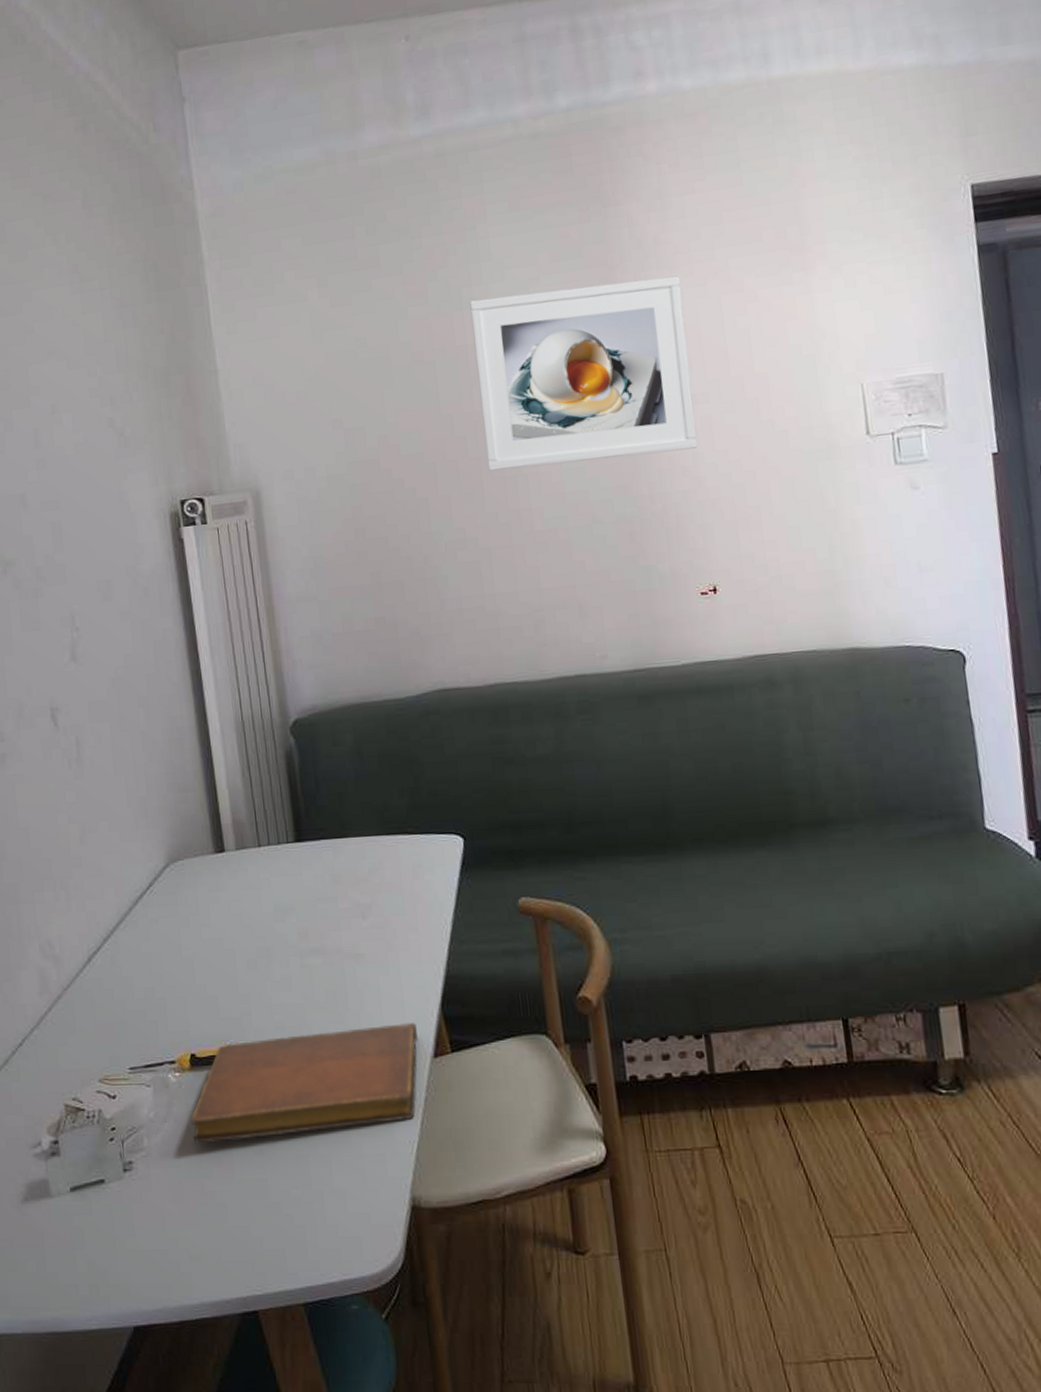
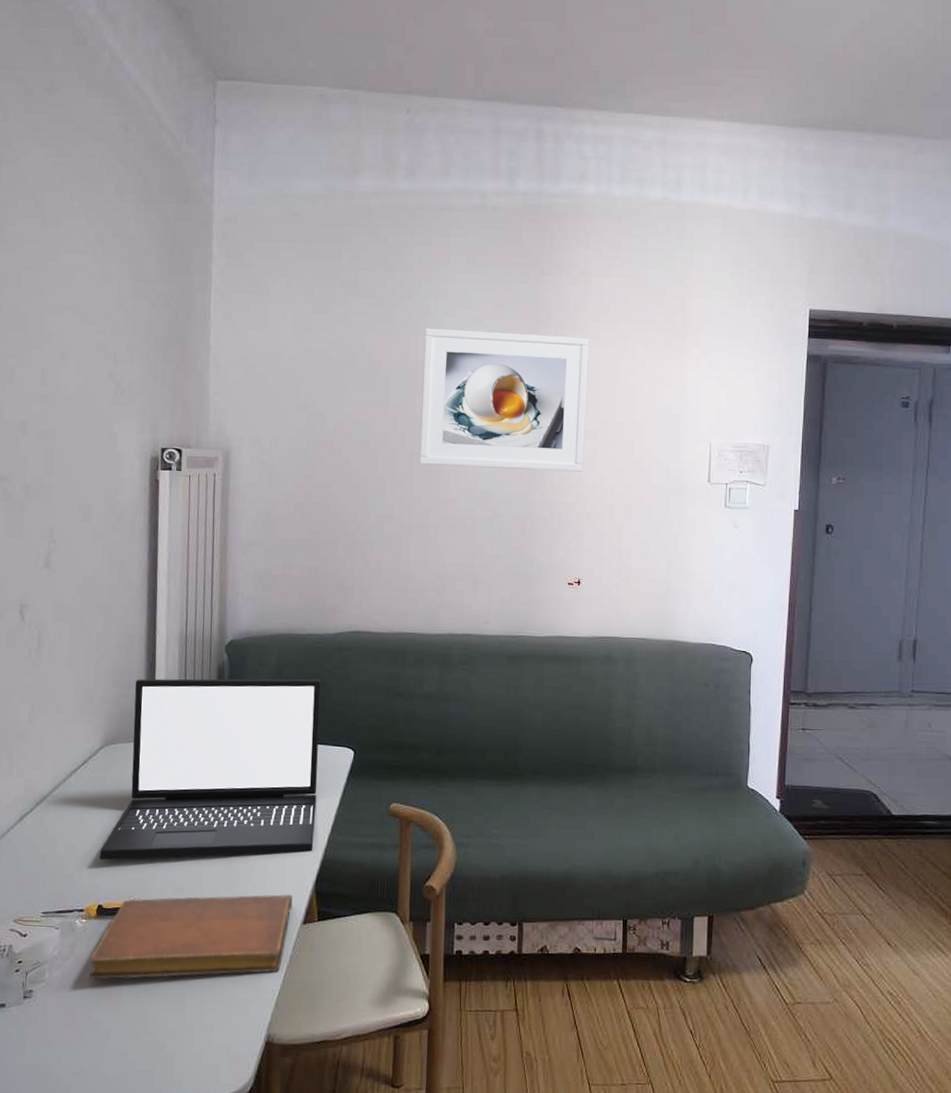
laptop: none [183,754,432,1001] -> present [100,678,321,860]

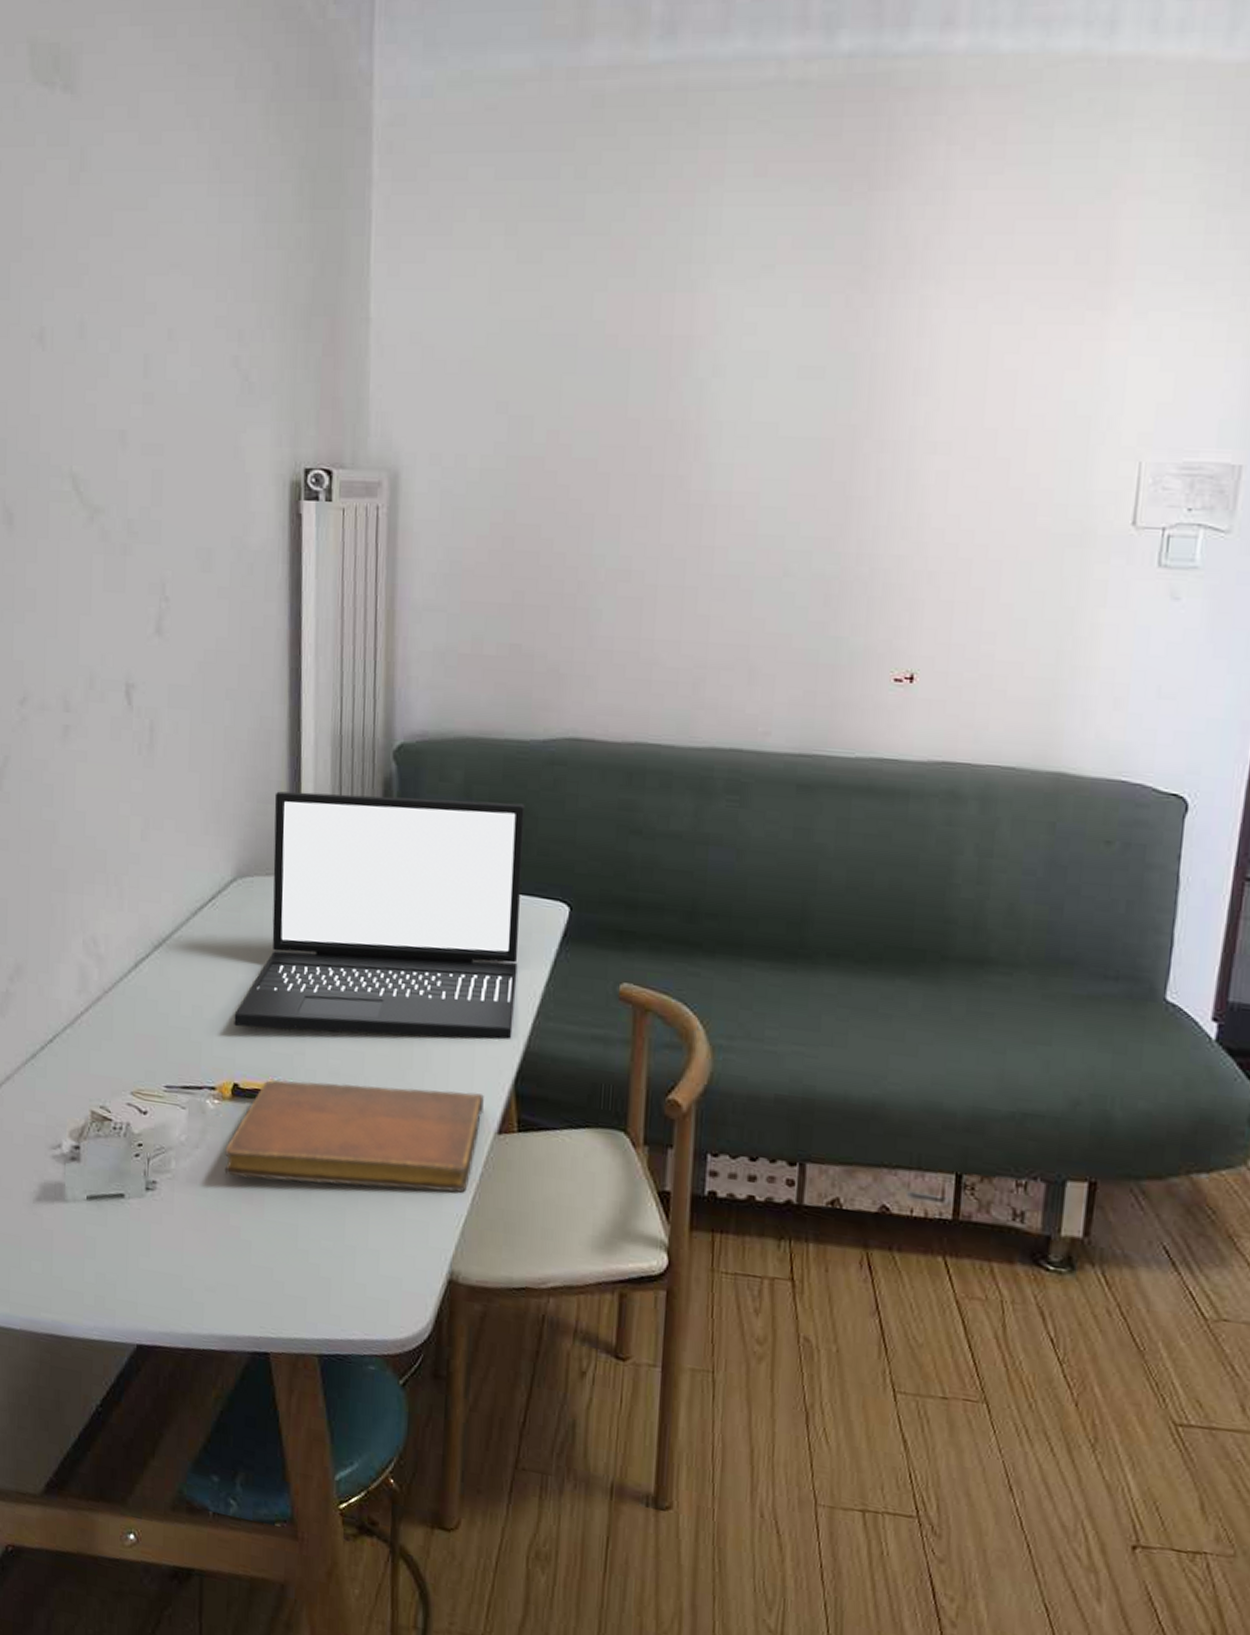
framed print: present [419,328,590,472] -> none [672,282,947,507]

